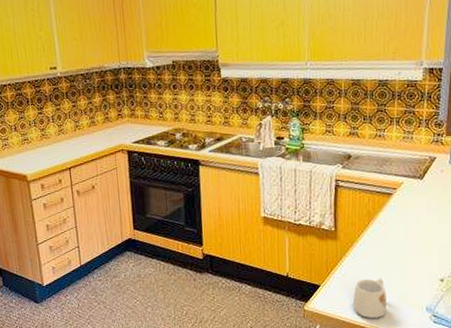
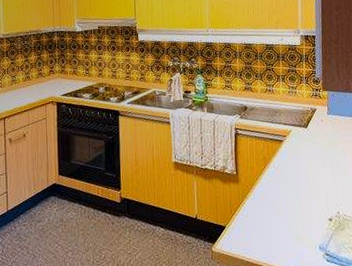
mug: present [352,278,387,318] -> none [254,218,285,258]

